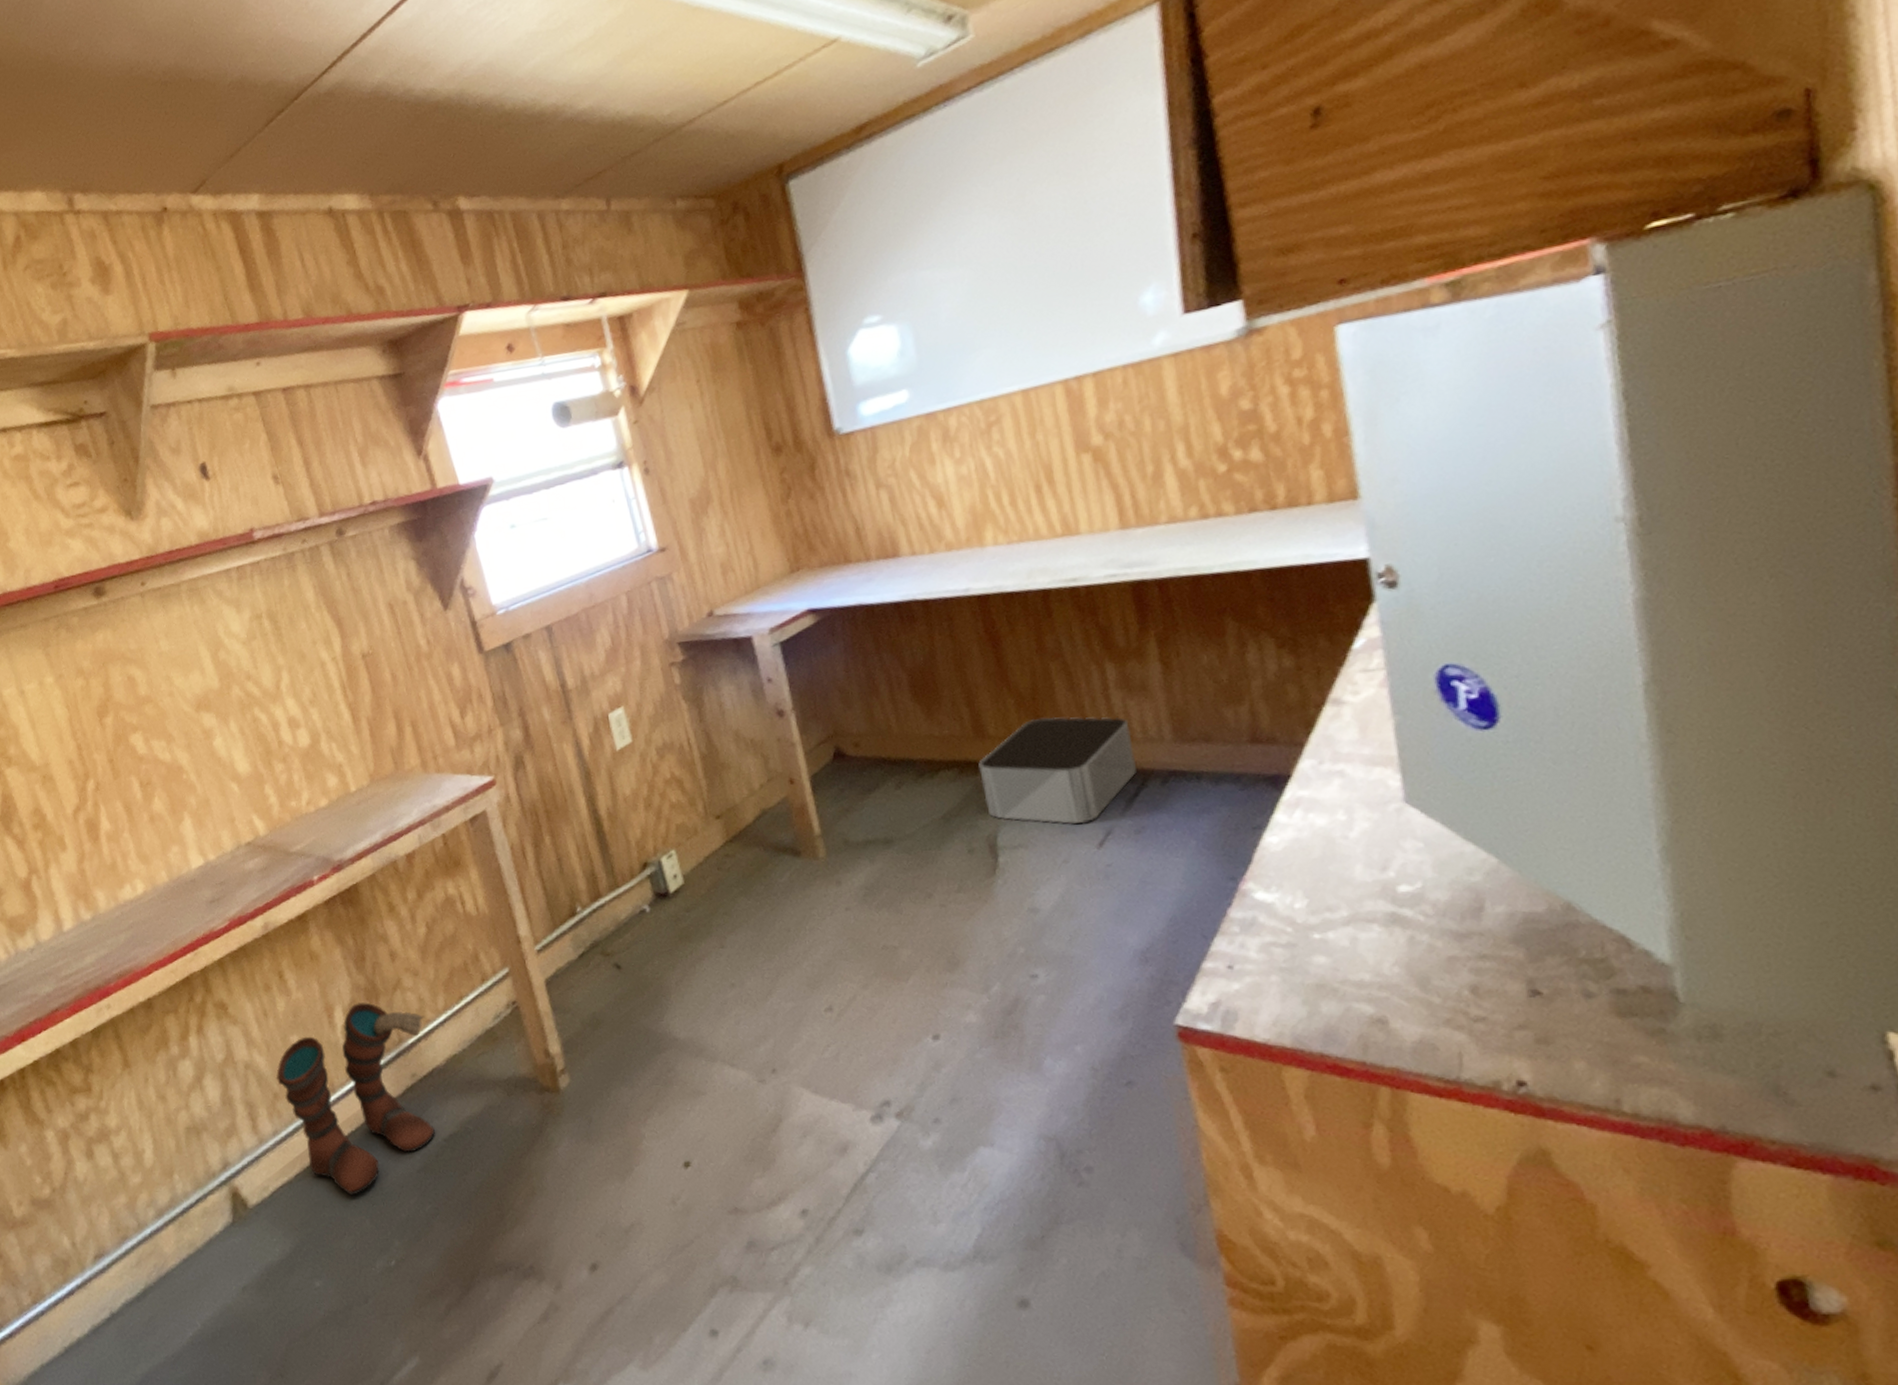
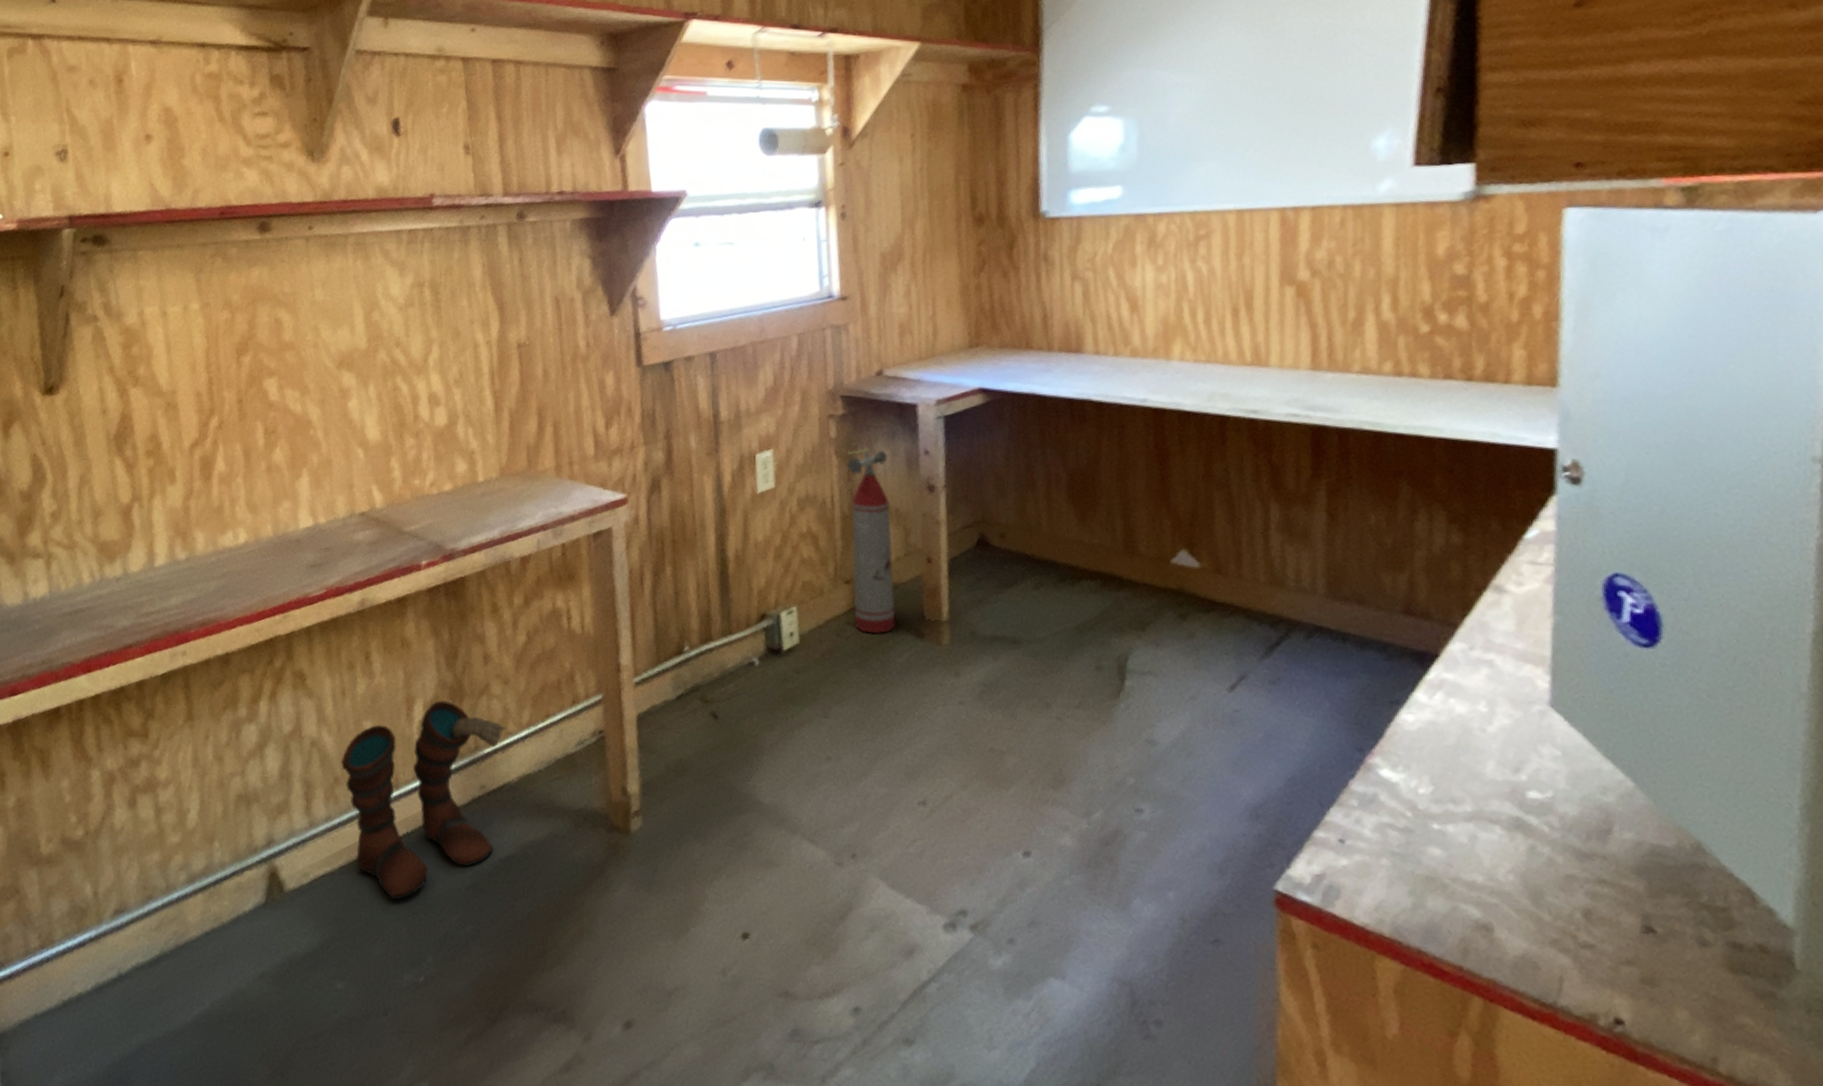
fire extinguisher: none [694,686,772,862] -> present [847,448,896,634]
storage bin: present [978,716,1136,824] -> none [1122,544,1285,663]

